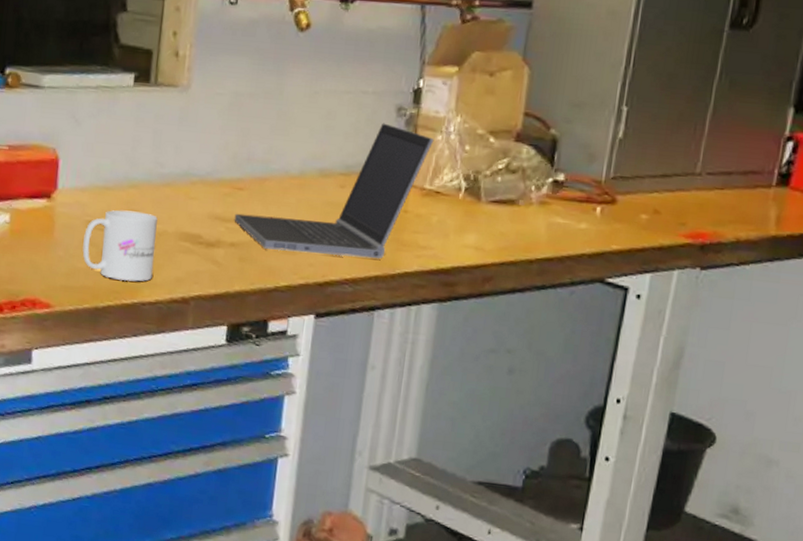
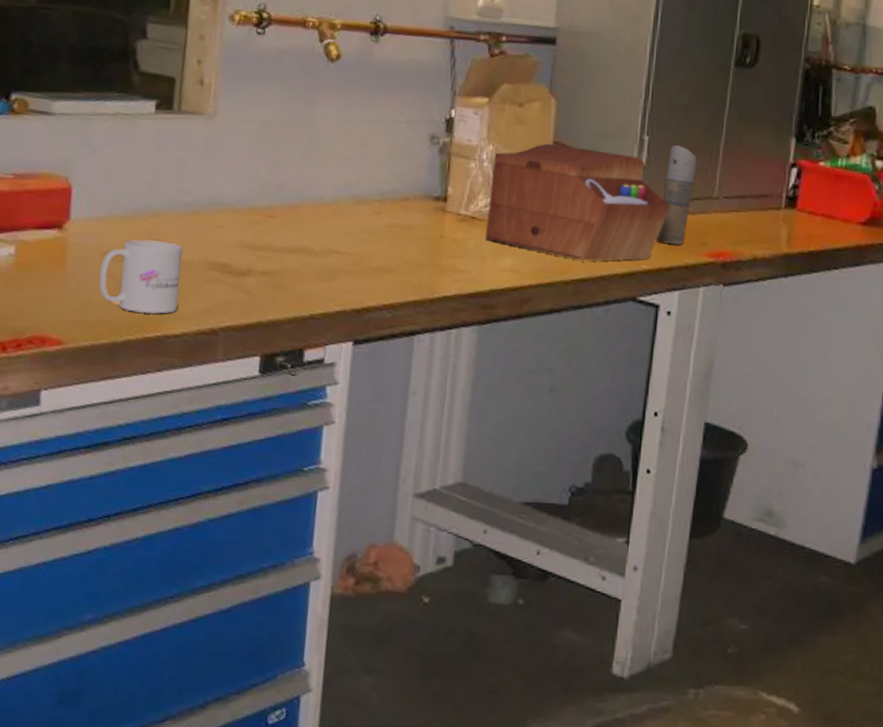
laptop computer: present [234,123,435,259] -> none [265,151,468,284]
sewing box: none [448,114,648,241] -> present [484,143,671,261]
spray can: none [629,116,680,225] -> present [656,145,697,245]

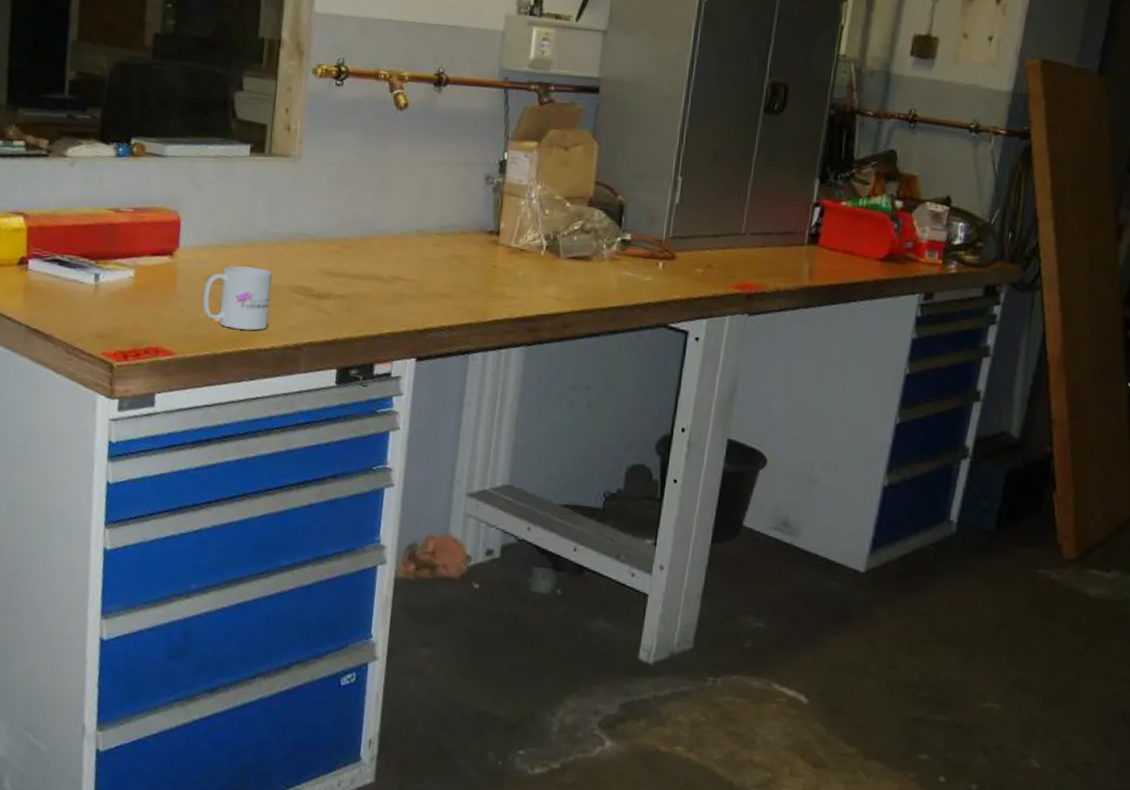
sewing box: present [484,143,671,261] -> none [532,183,702,291]
spray can: present [656,145,697,245] -> none [686,185,727,278]

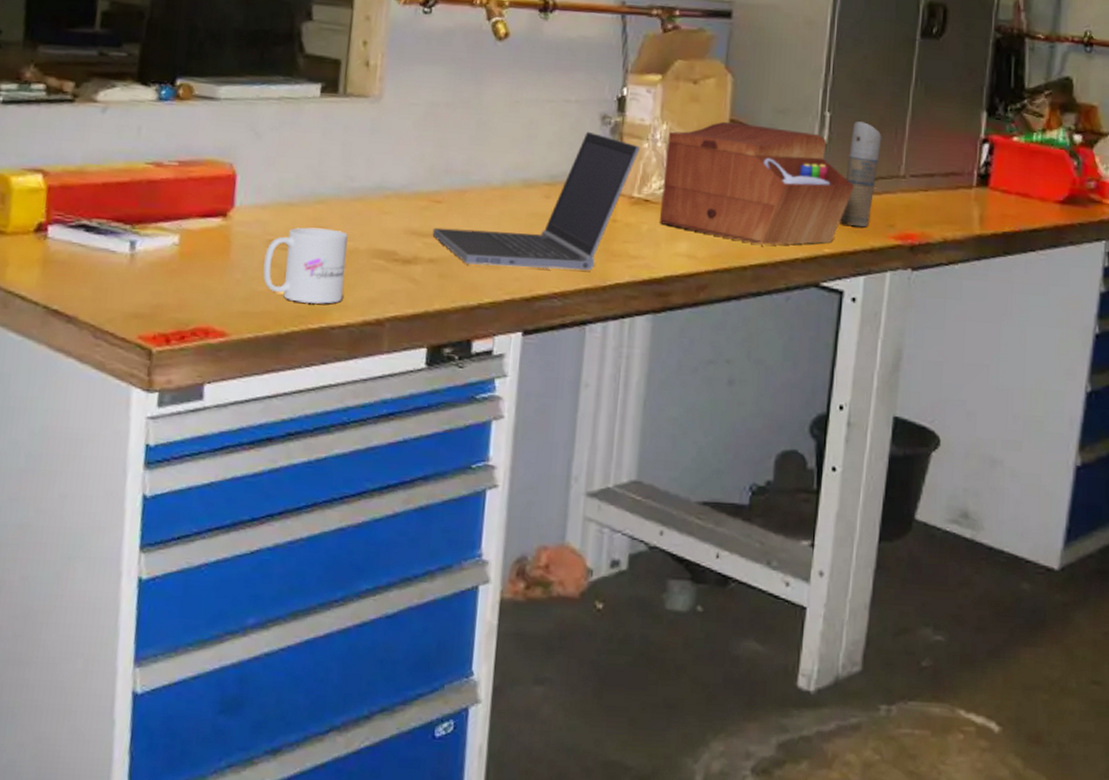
laptop computer: none [342,189,519,308] -> present [432,131,641,271]
sewing box: none [532,183,702,291] -> present [659,121,855,245]
spray can: none [686,185,727,278] -> present [839,121,882,228]

